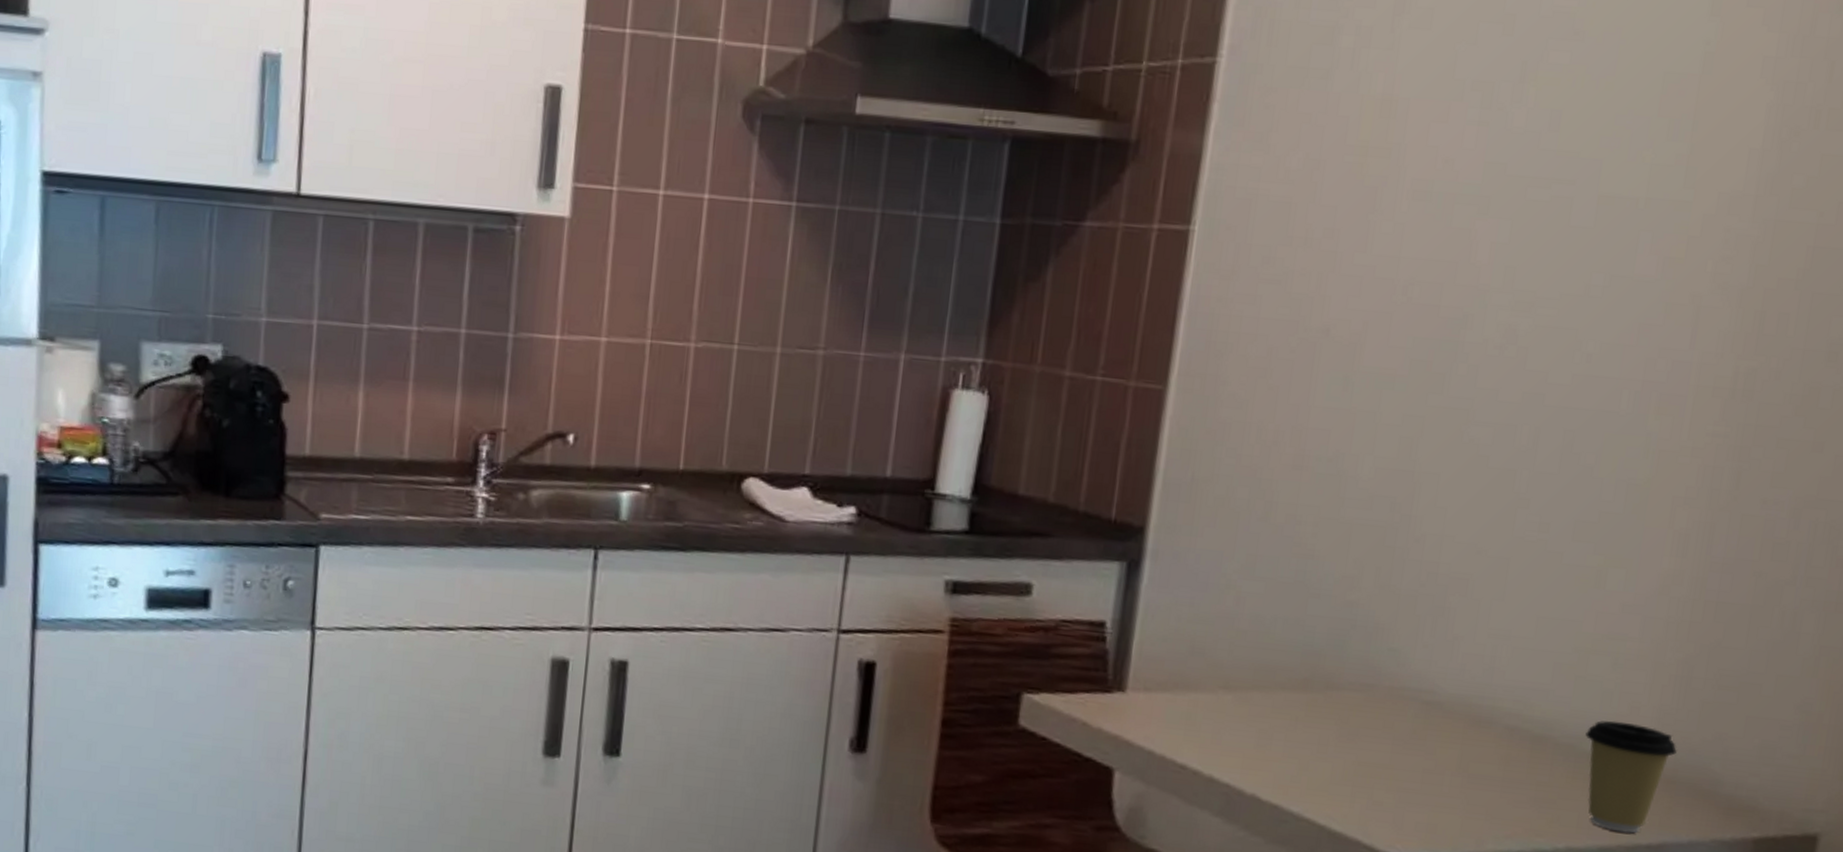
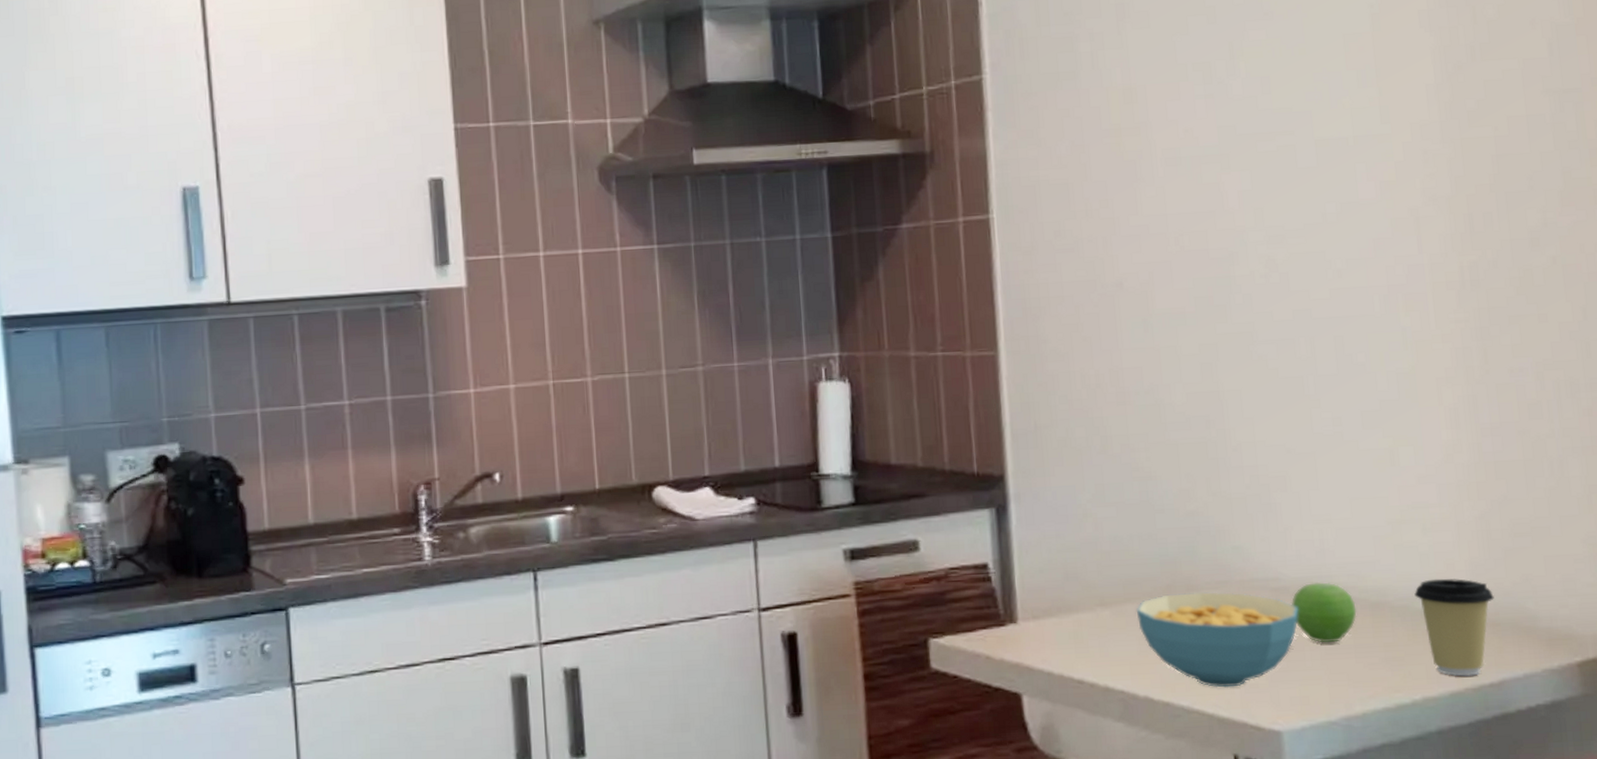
cereal bowl: none [1262,688,1449,802] -> present [1136,591,1299,688]
fruit: none [1441,702,1516,772] -> present [1290,582,1357,643]

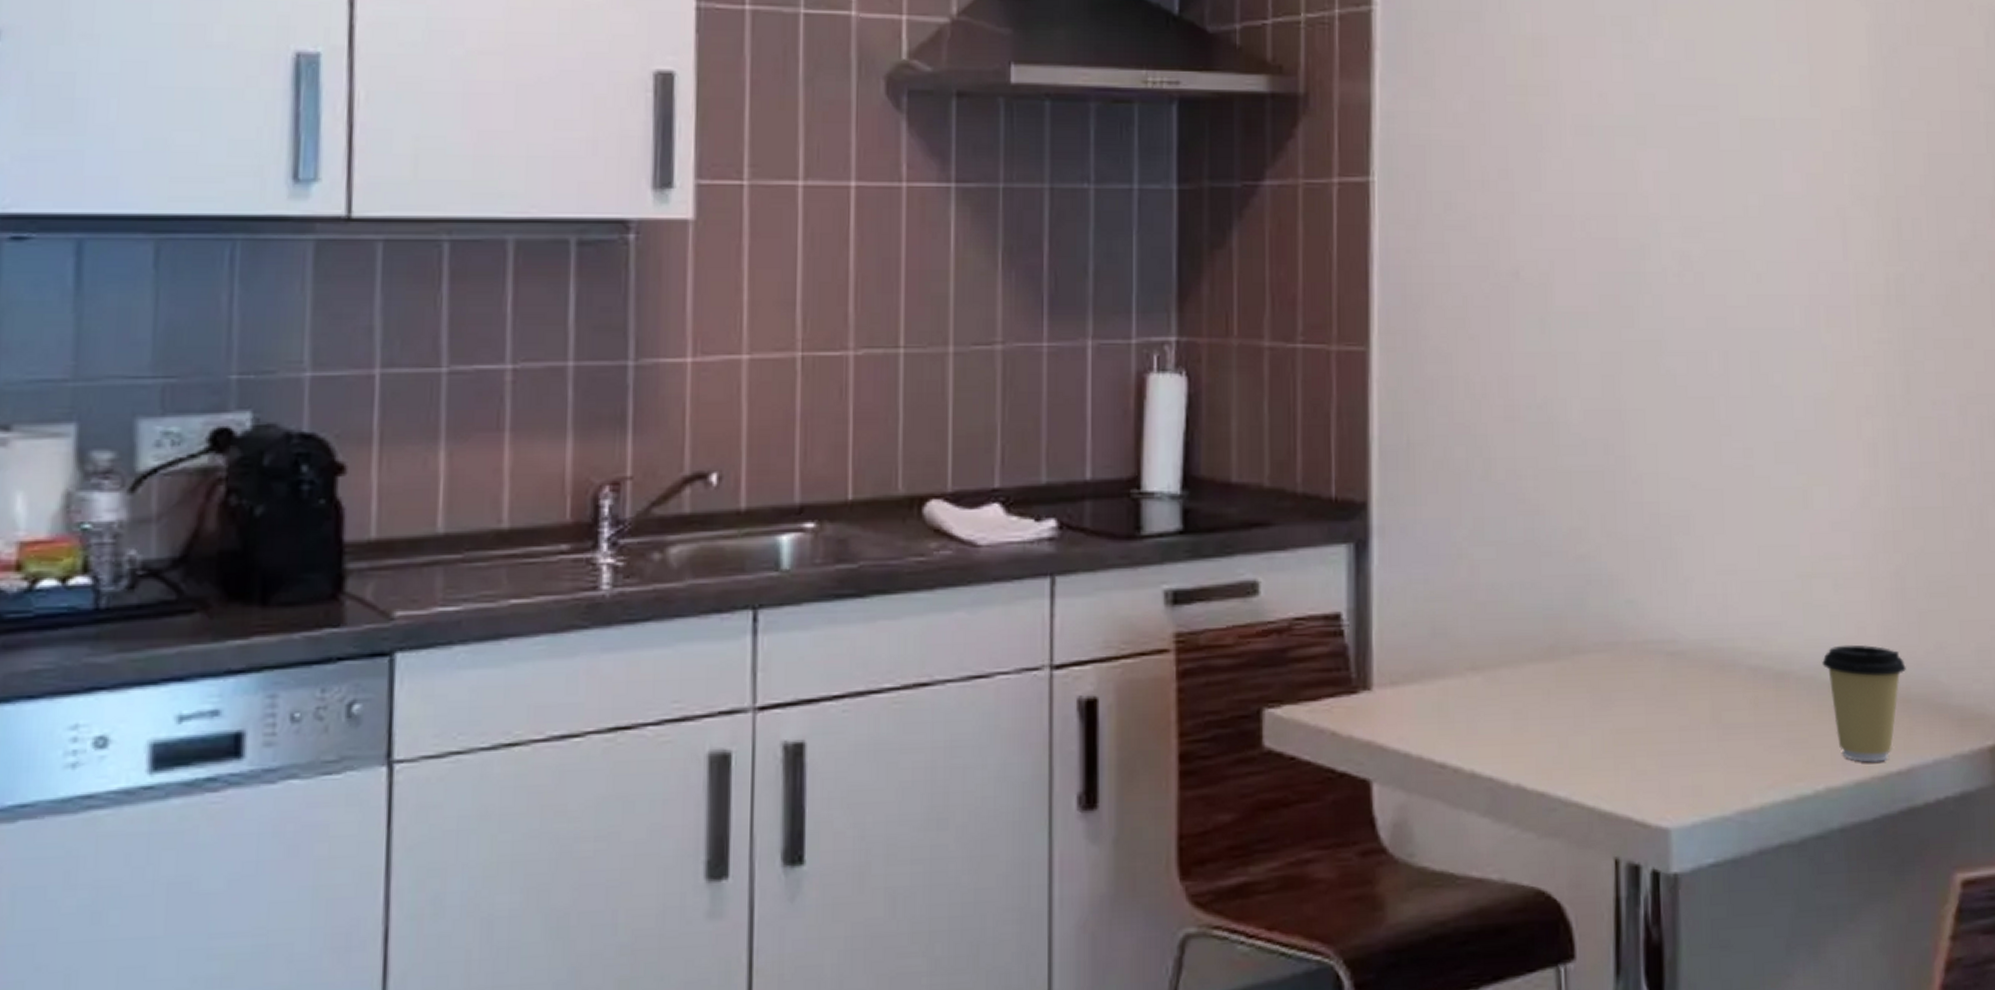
cereal bowl: present [1136,591,1299,688] -> none [1512,654,1696,775]
fruit: present [1290,582,1357,643] -> none [1687,646,1759,721]

